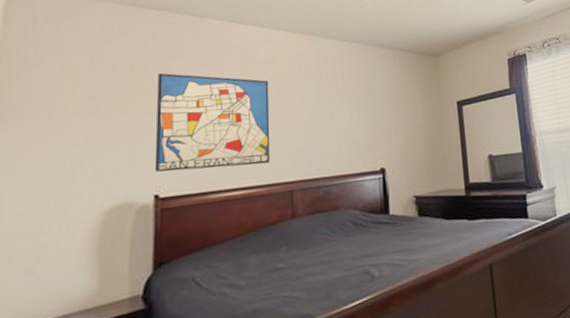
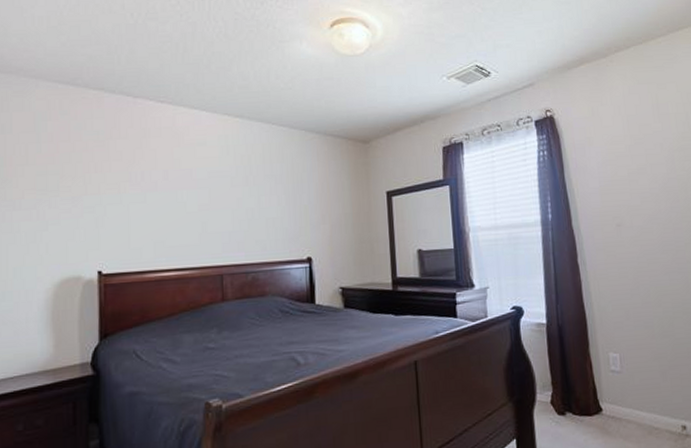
wall art: present [154,73,270,172] -> none [97,153,201,250]

